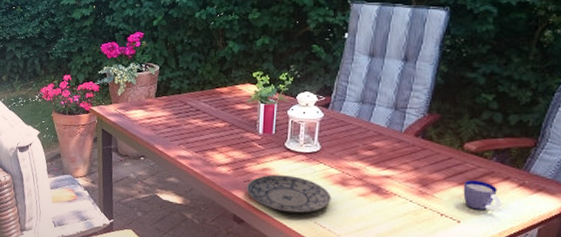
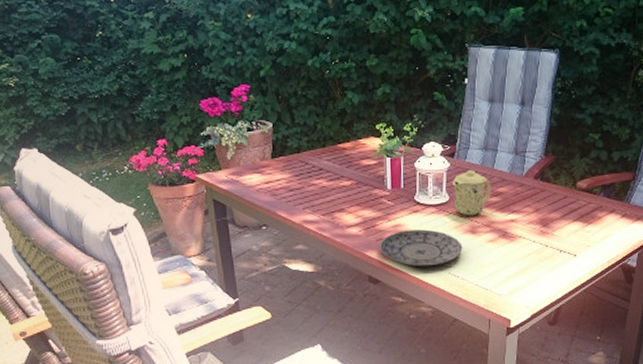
mug: none [324,122,366,168] -> present [452,170,491,216]
cup: present [463,180,502,211] -> none [577,216,609,243]

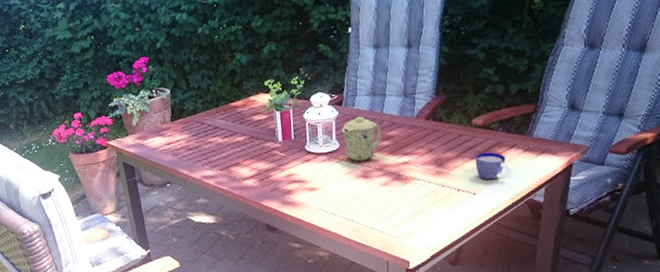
plate: present [379,229,463,267] -> none [274,177,356,214]
cup: none [577,216,609,243] -> present [475,152,511,180]

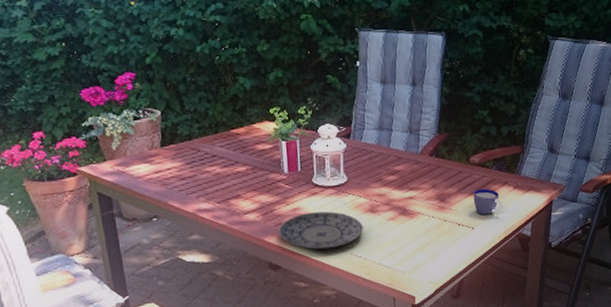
plate: none [274,177,356,214] -> present [278,211,364,250]
mug: present [341,116,382,162] -> none [349,150,389,196]

